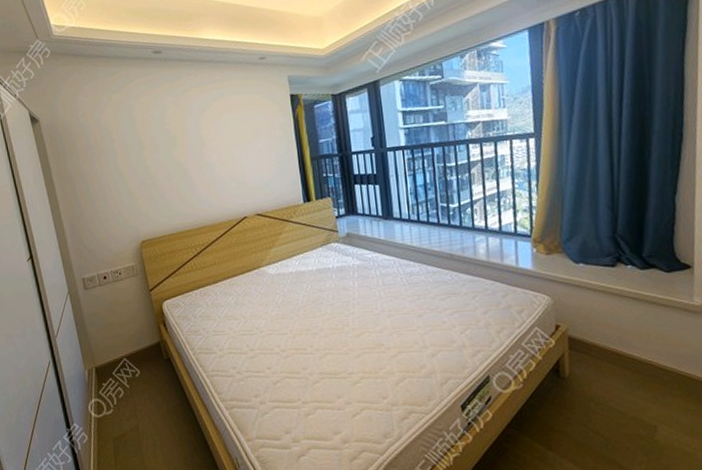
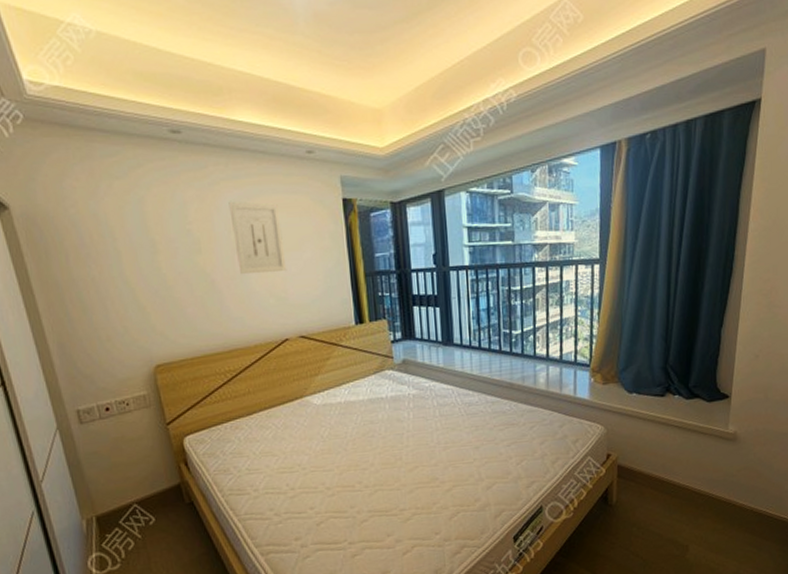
wall art: none [198,103,245,164] -> present [228,202,287,275]

